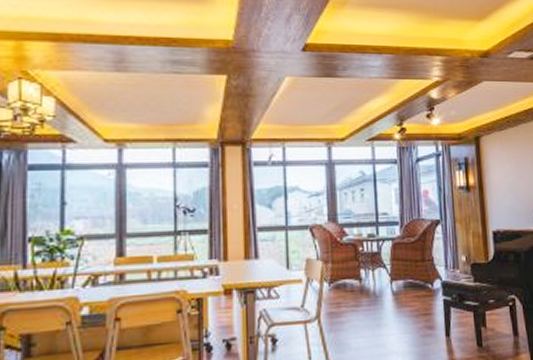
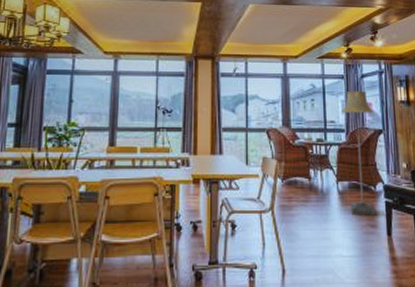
floor lamp: none [395,176,434,317] -> present [342,90,377,216]

